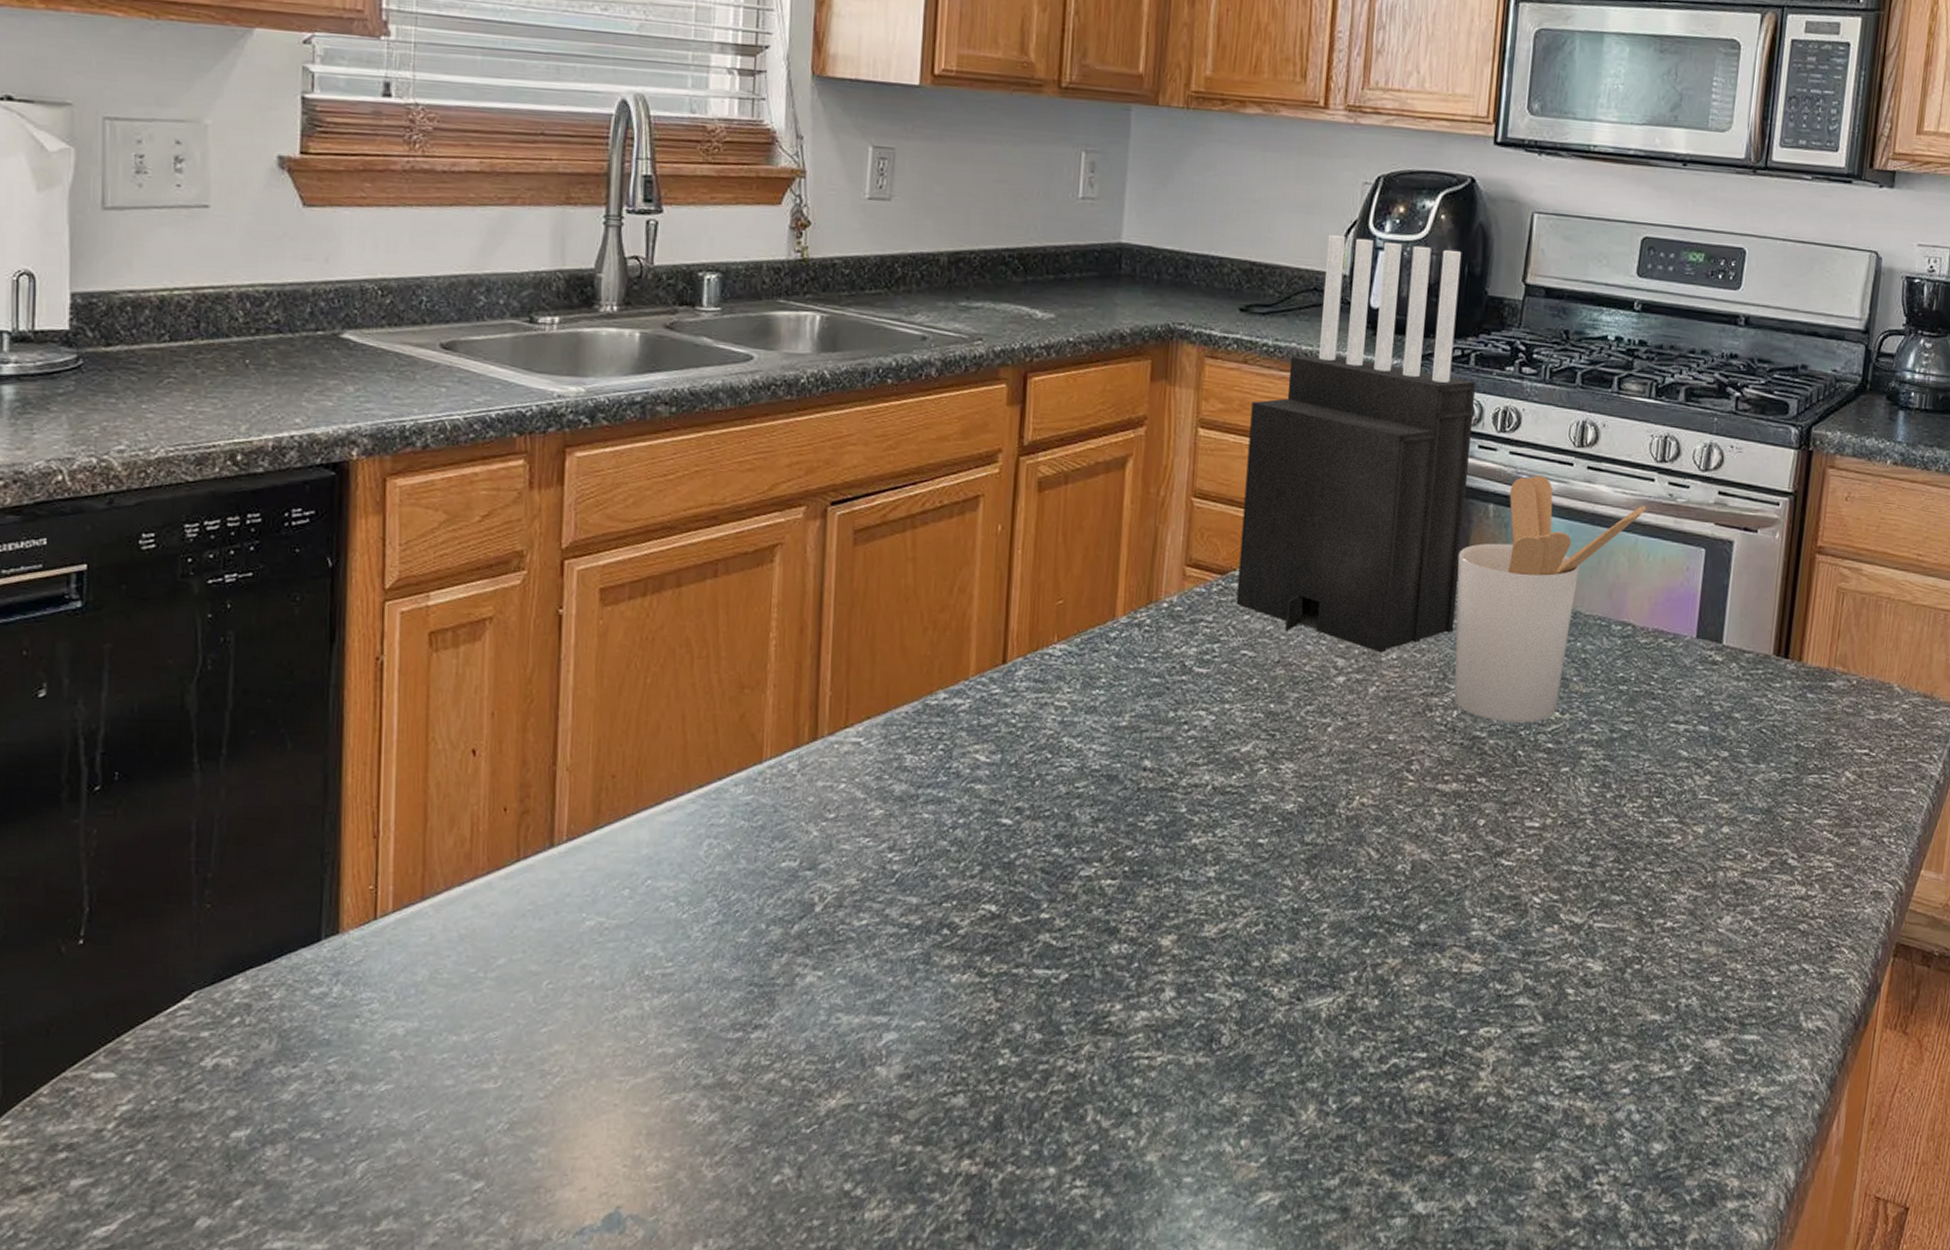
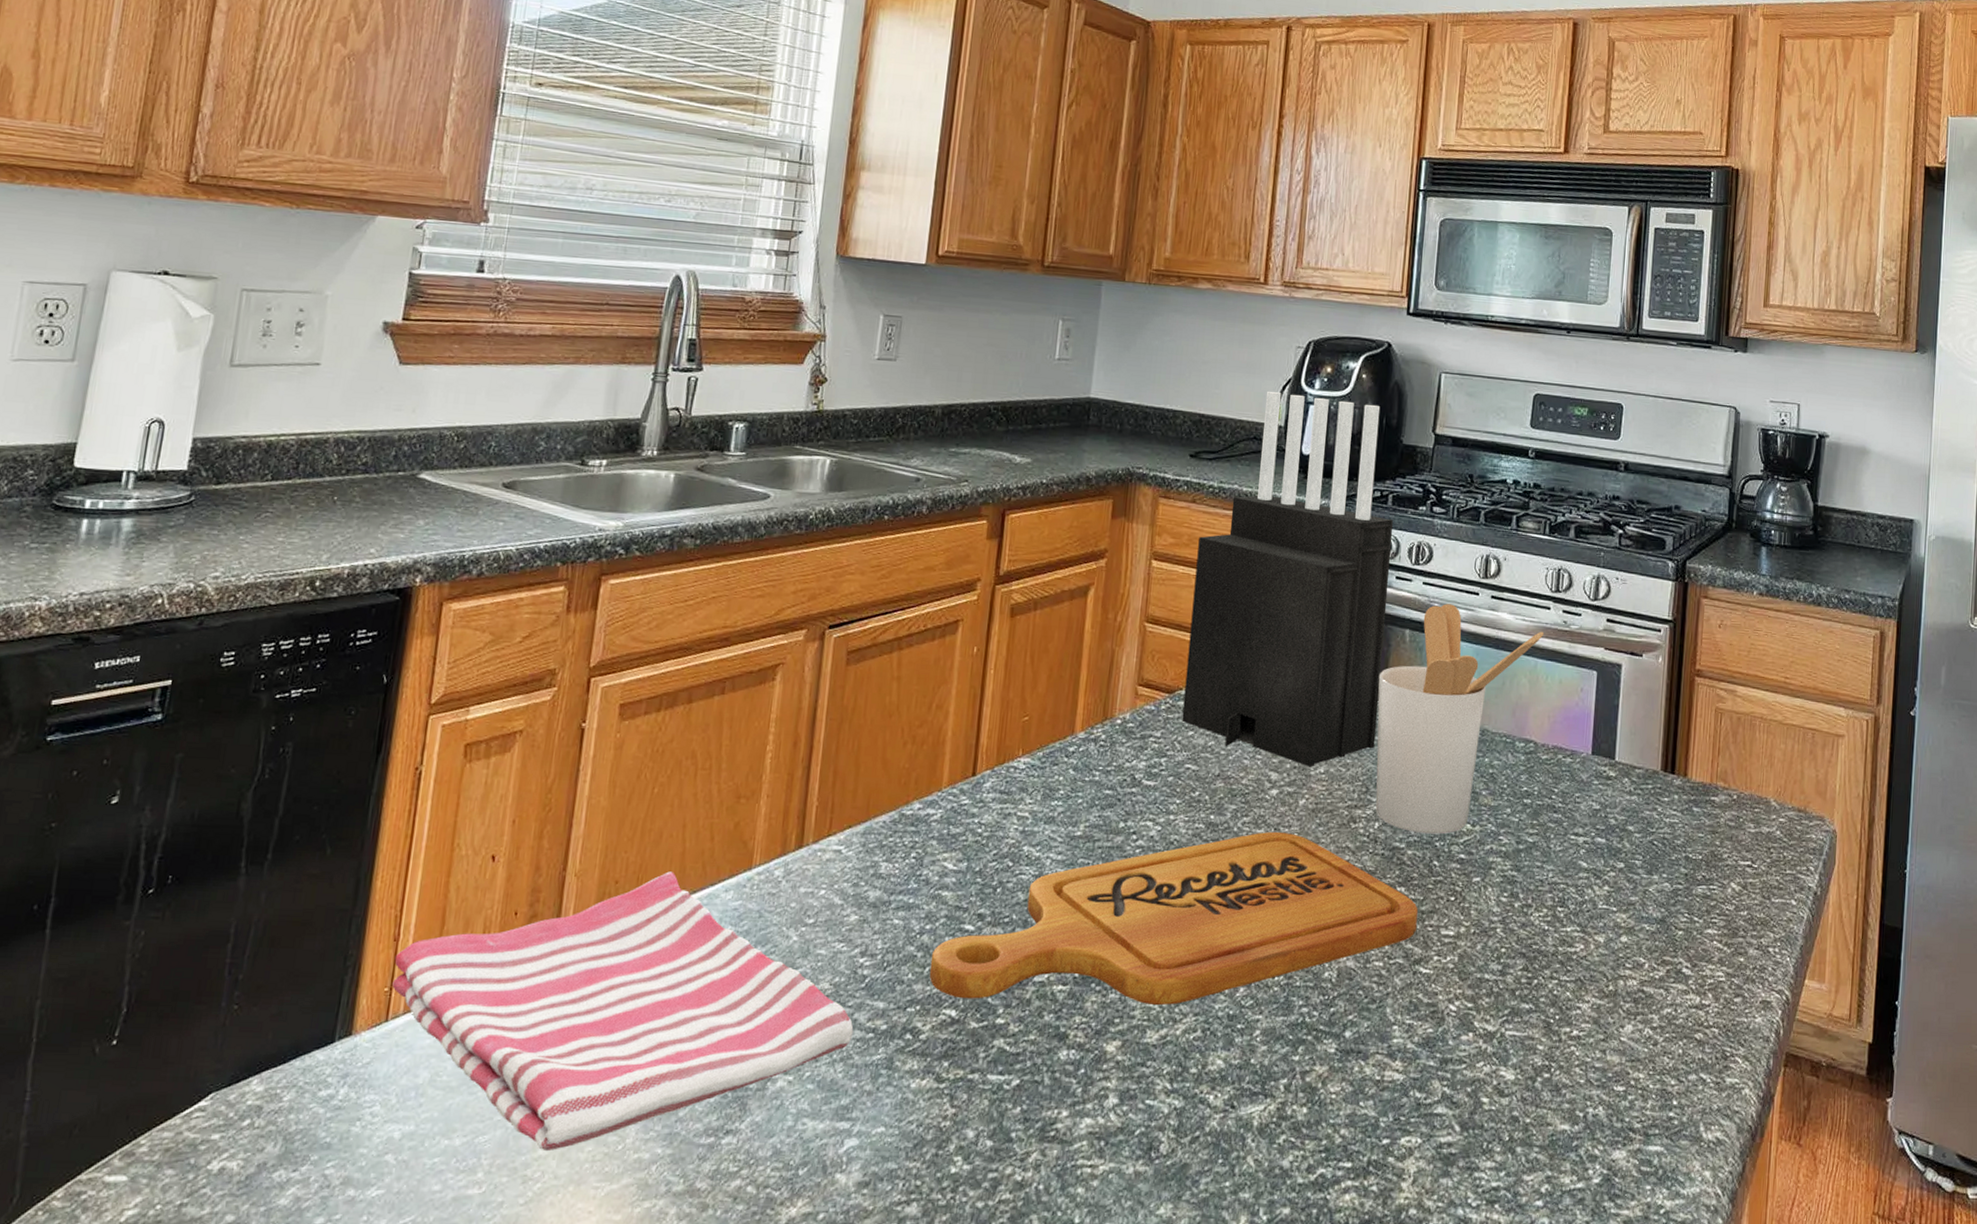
dish towel: none [376,765,886,1047] -> present [392,871,854,1152]
cutting board: none [965,720,1500,900] -> present [929,831,1418,1006]

